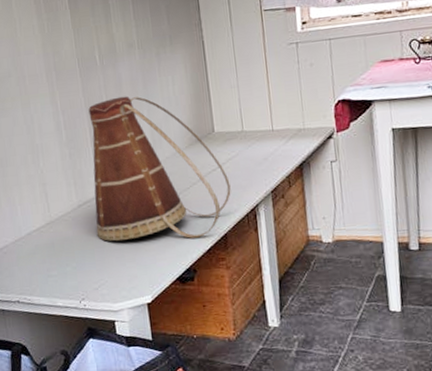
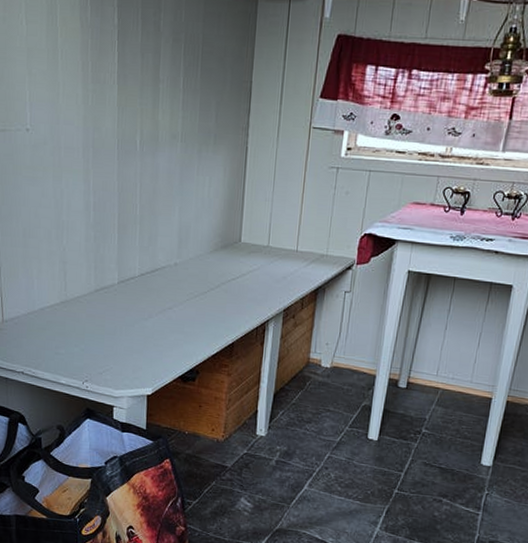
basket: present [88,96,231,242] -> none [109,188,247,342]

